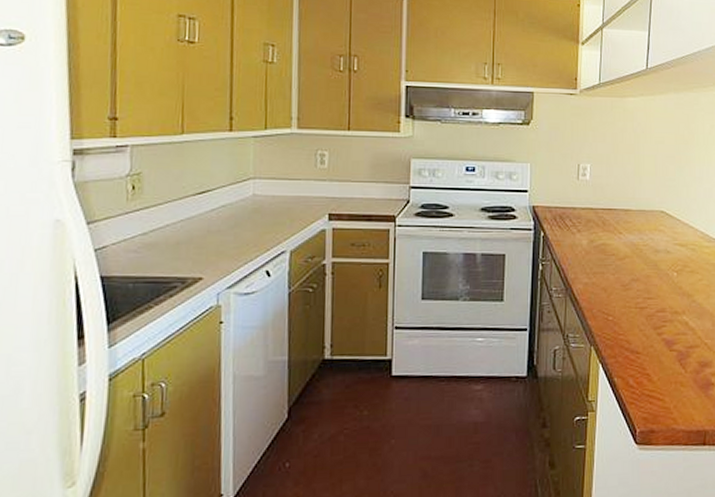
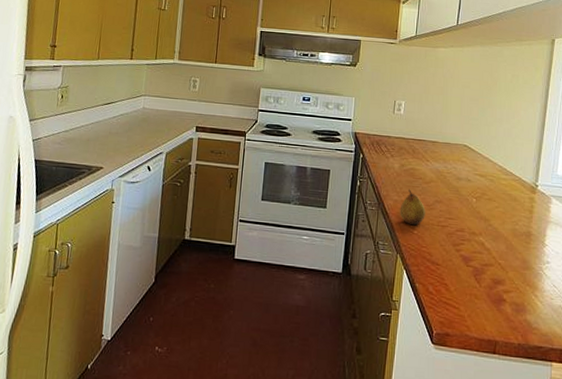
fruit: none [591,269,621,311] -> present [400,189,426,226]

